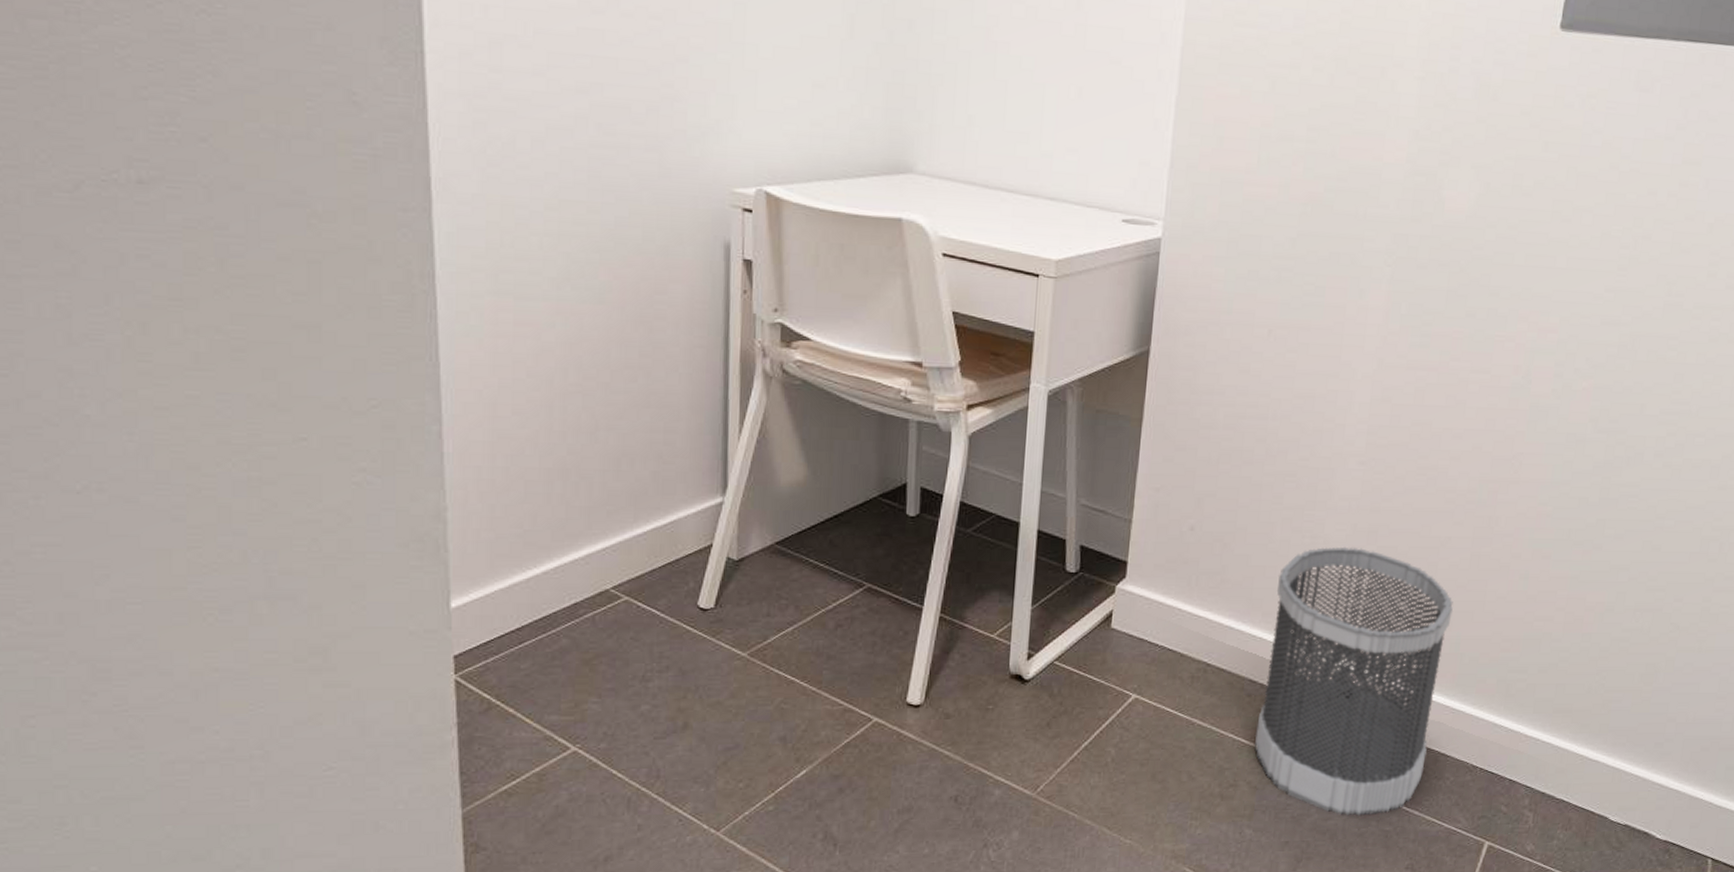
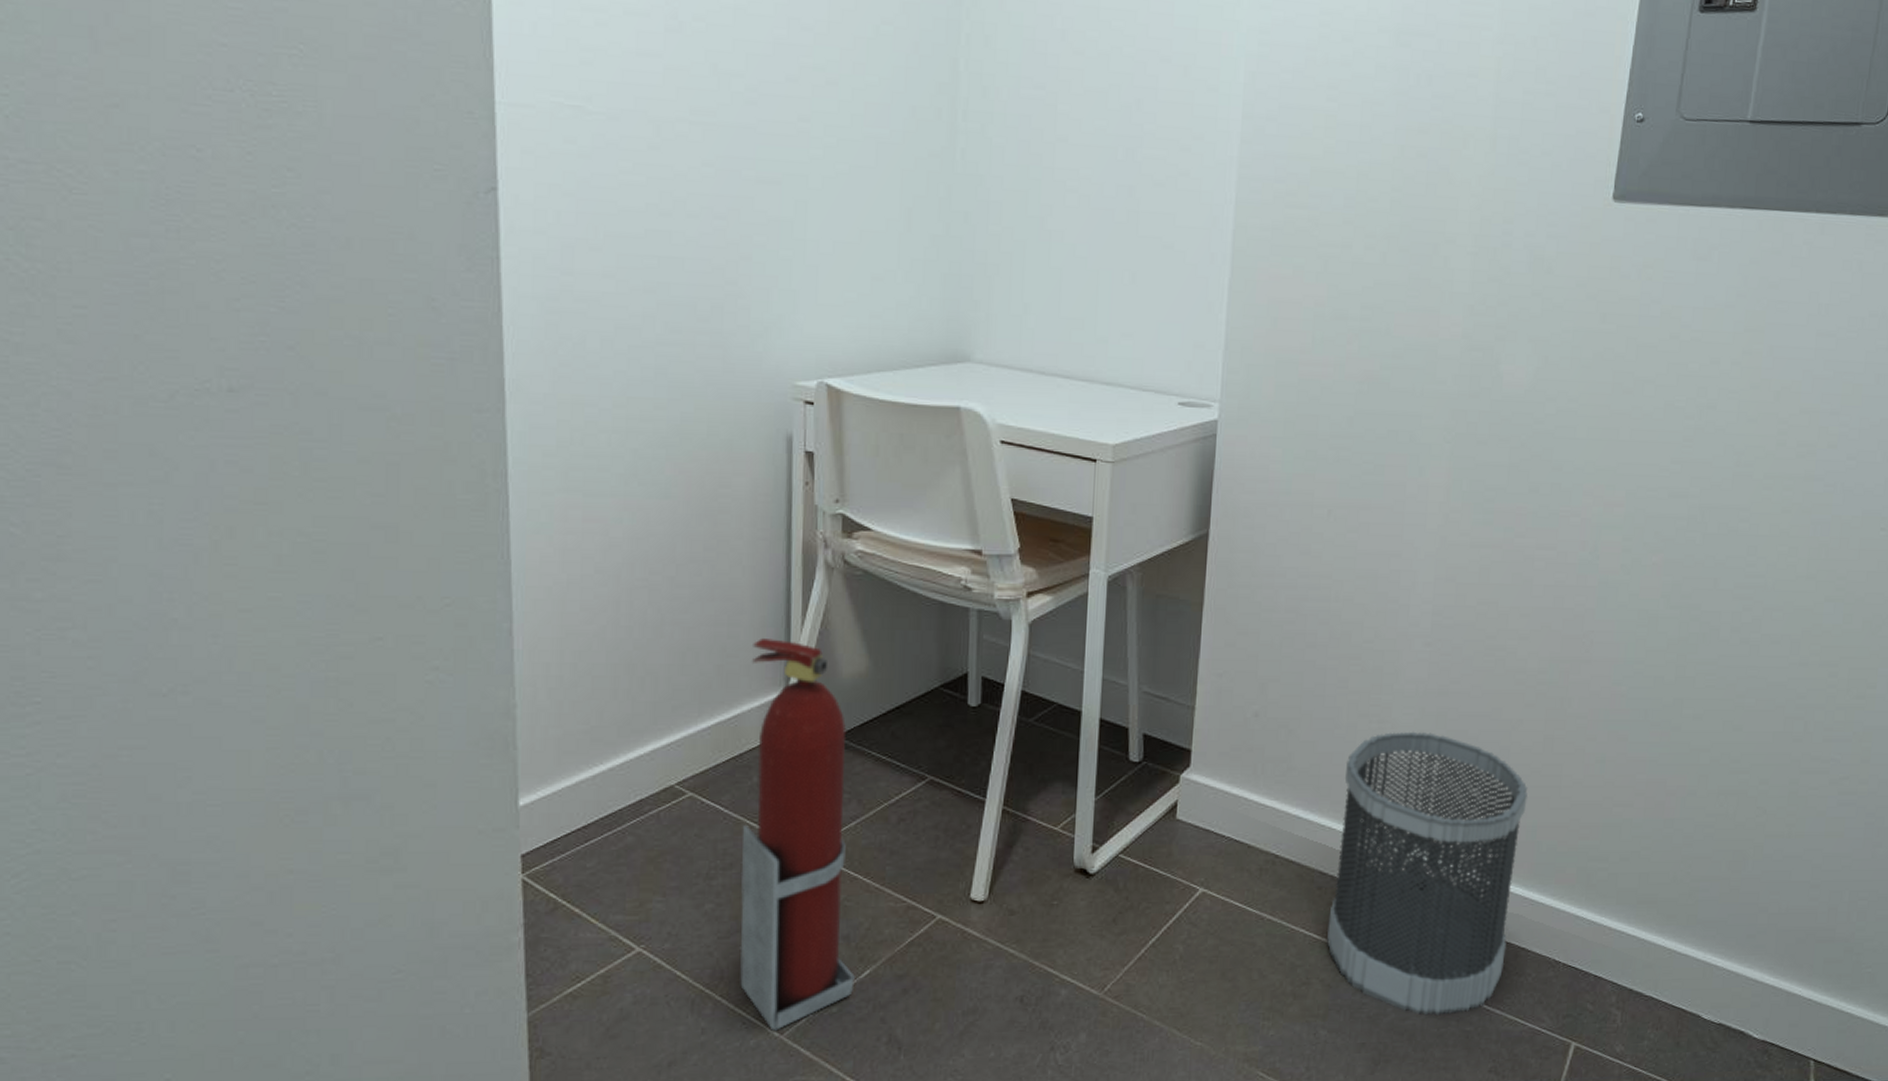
fire extinguisher: none [676,446,791,827] -> present [739,639,855,1031]

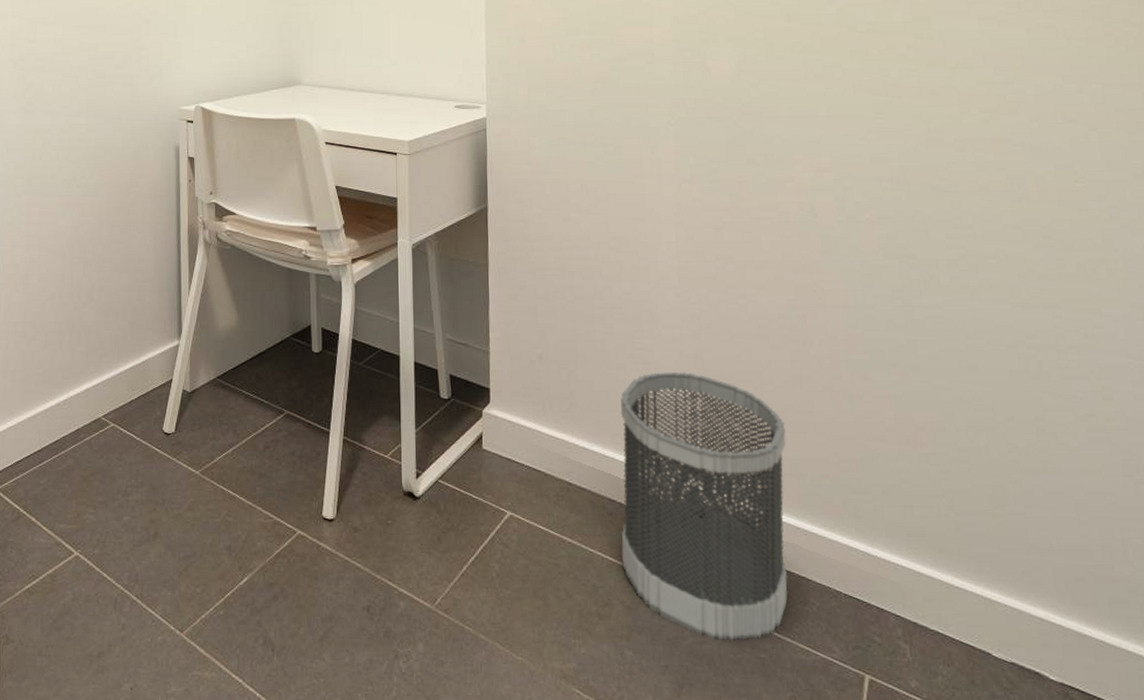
fire extinguisher: present [739,639,855,1031] -> none [149,300,236,629]

